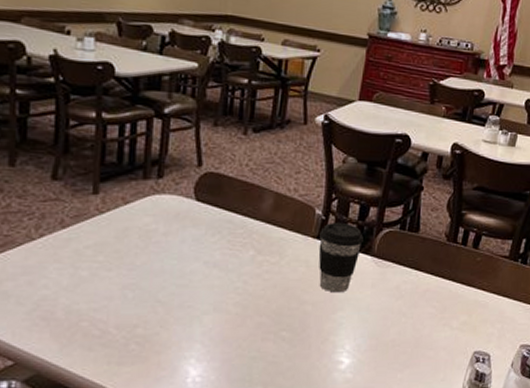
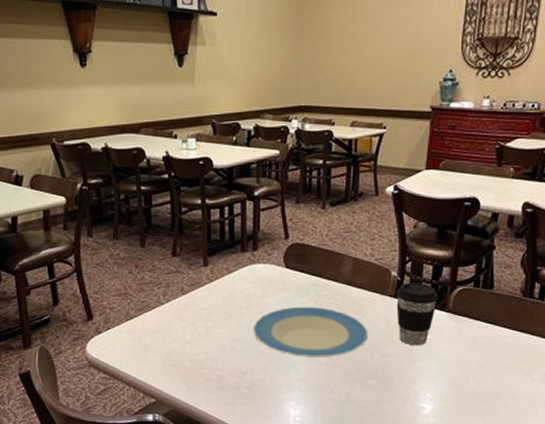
plate: none [150,246,287,308] -> present [253,306,369,359]

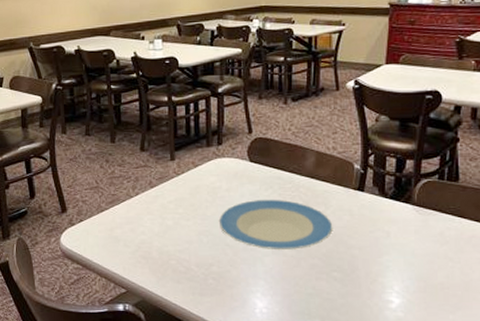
coffee cup: present [396,283,438,346] -> none [360,176,402,239]

